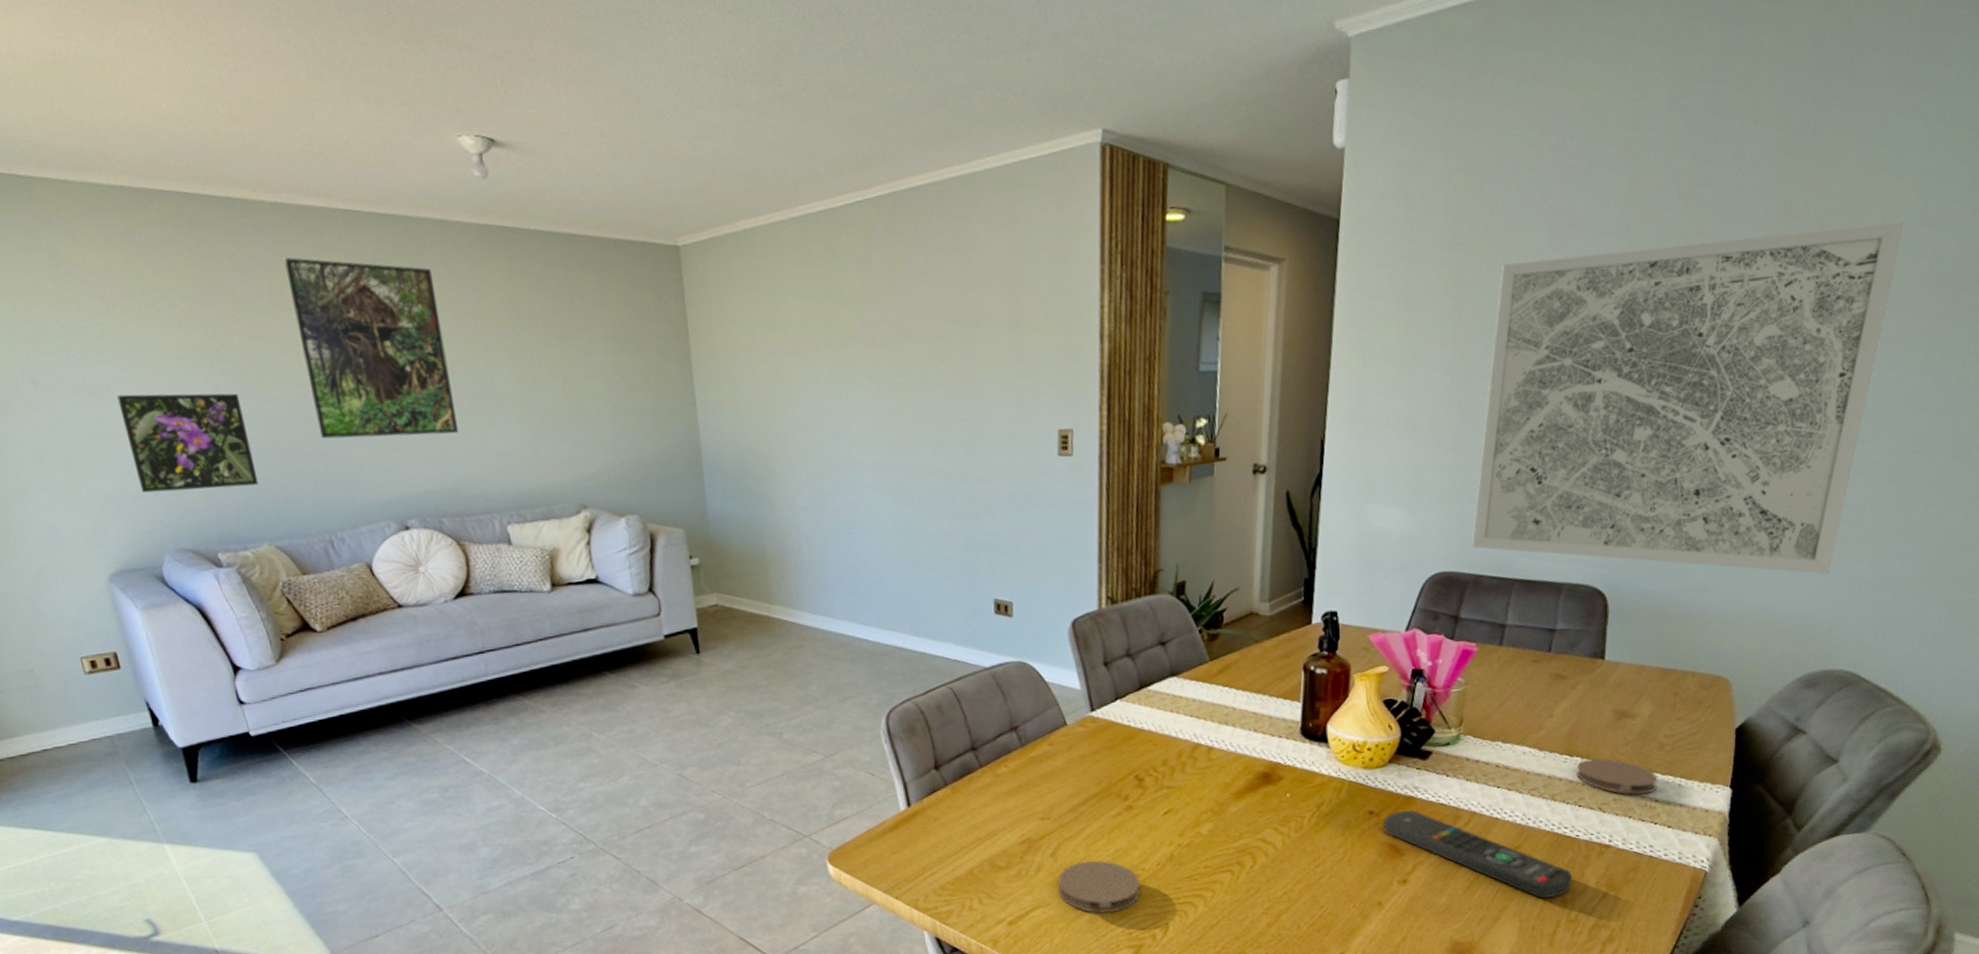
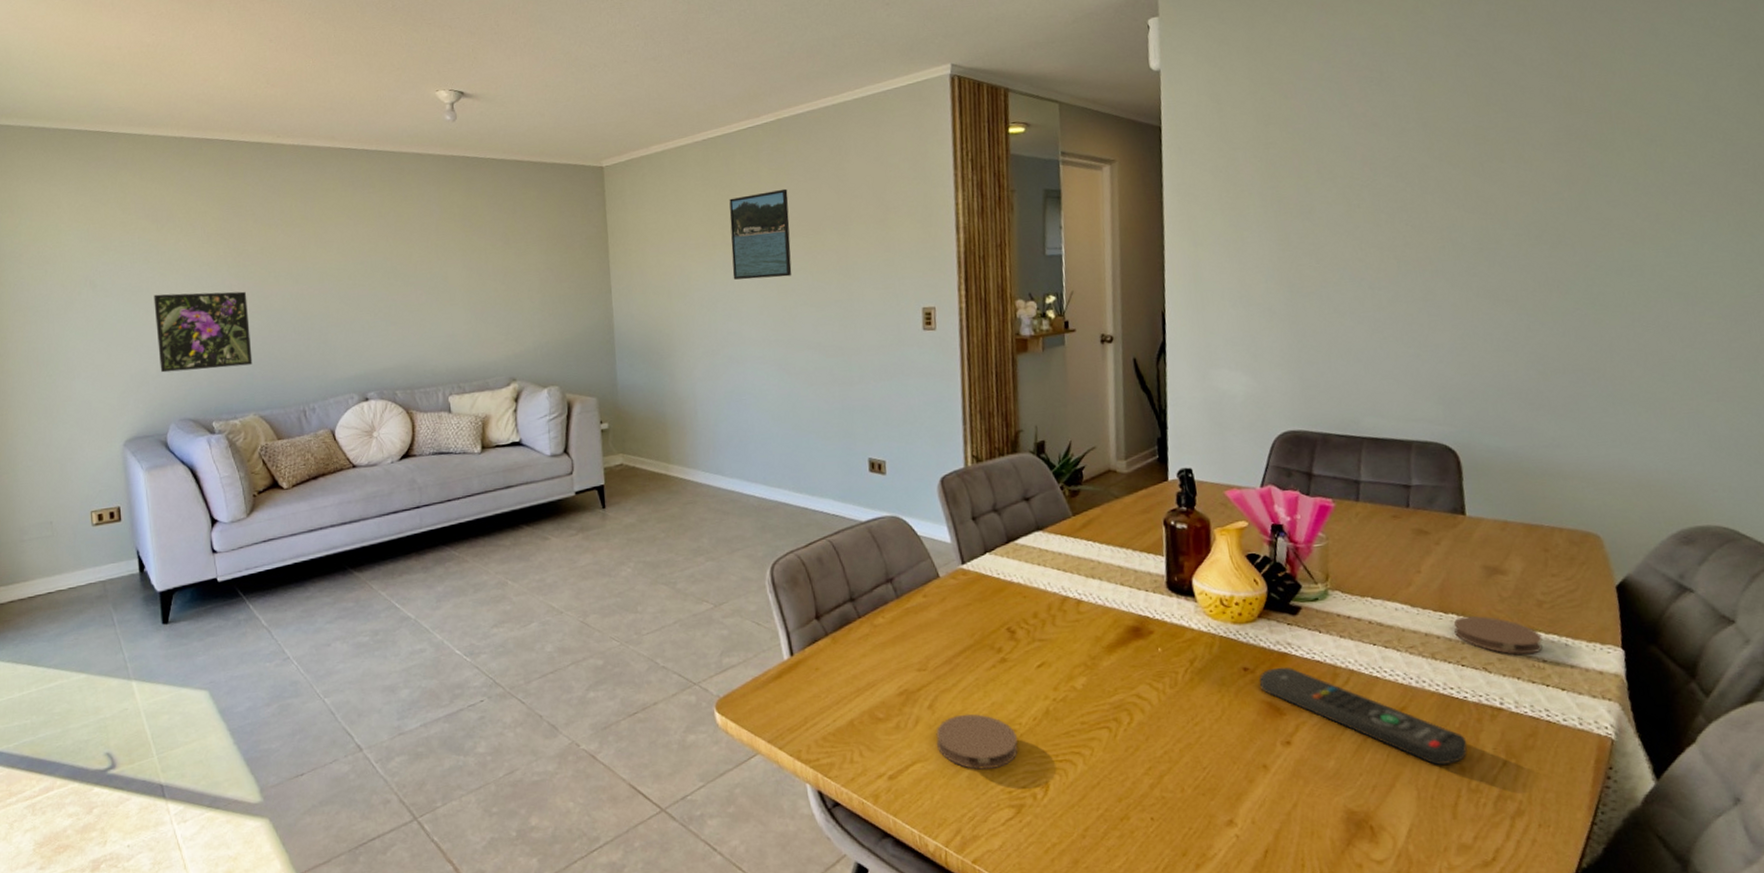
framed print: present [284,257,459,439] -> none [294,185,417,327]
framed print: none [834,281,910,393] -> present [729,188,792,280]
wall art: present [1471,221,1904,574] -> none [1312,109,1690,430]

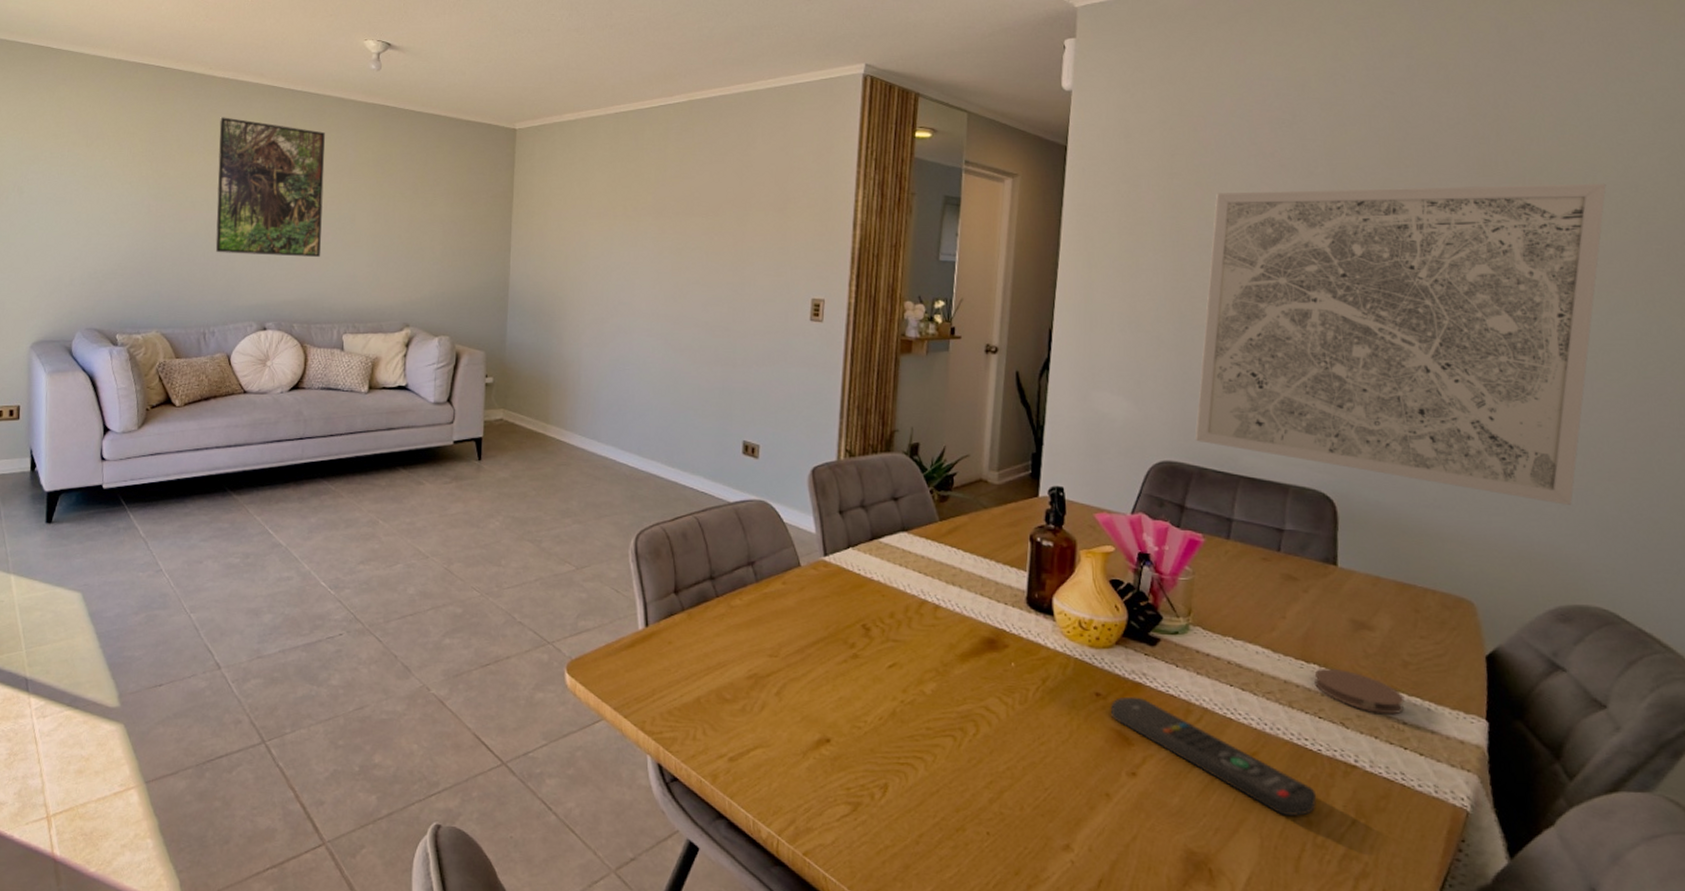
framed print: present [153,291,253,373] -> none [73,207,163,283]
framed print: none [294,185,417,327] -> present [215,117,325,258]
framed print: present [729,188,792,280] -> none [630,168,692,254]
coaster: present [936,714,1018,770] -> none [779,705,861,764]
wall art: none [1312,109,1690,430] -> present [1195,183,1606,505]

